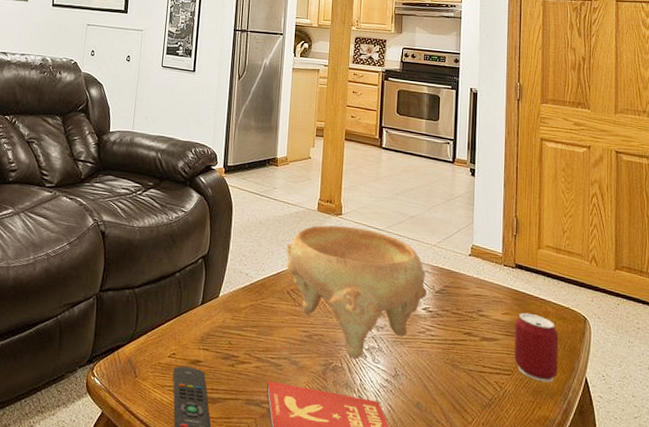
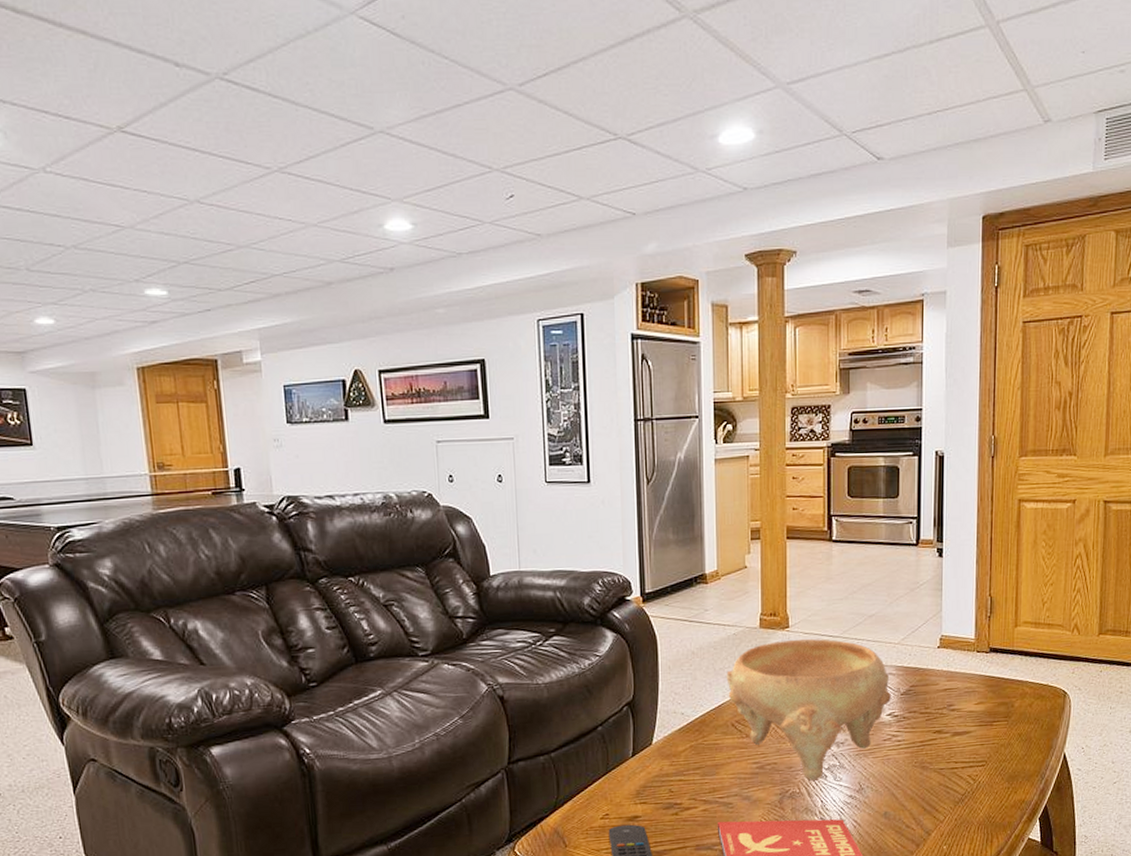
can: present [514,312,559,383] -> none [989,698,1036,767]

